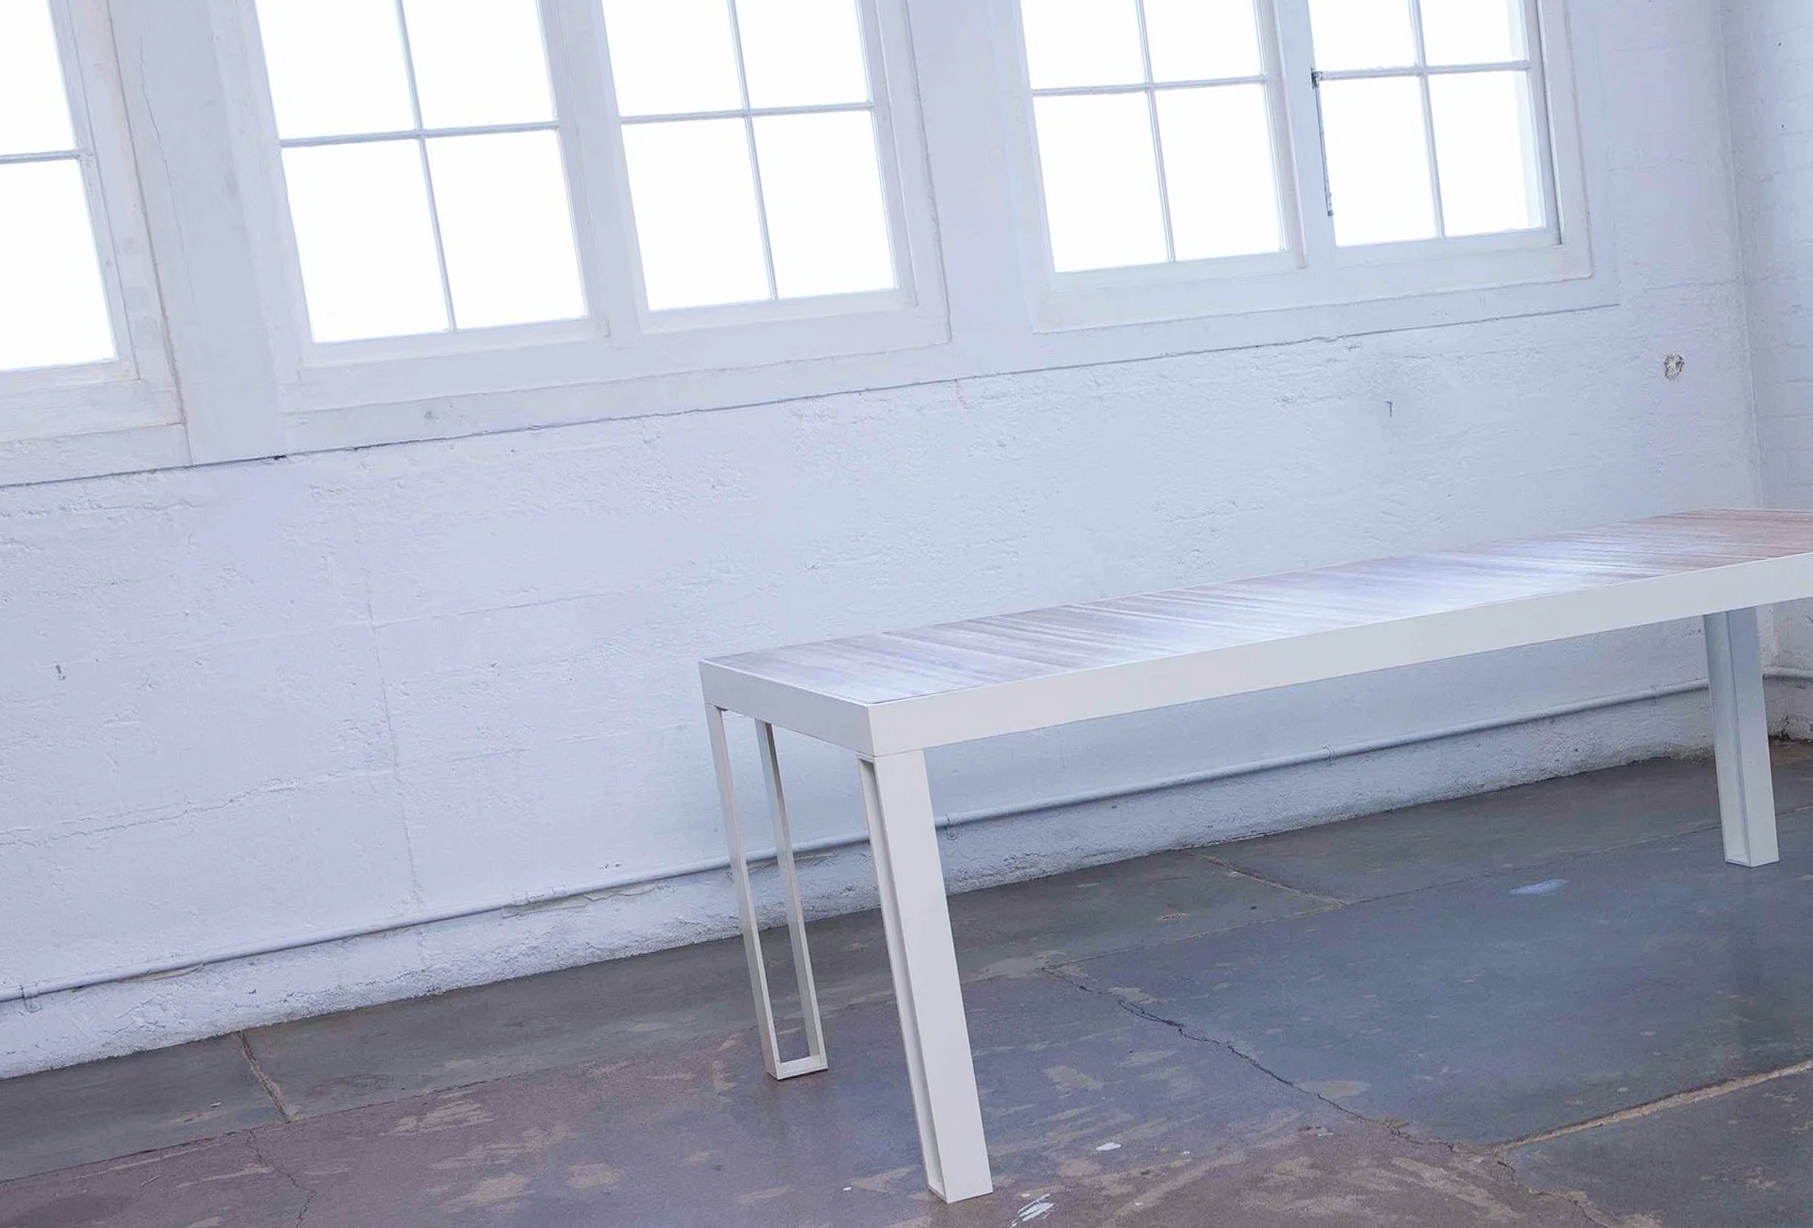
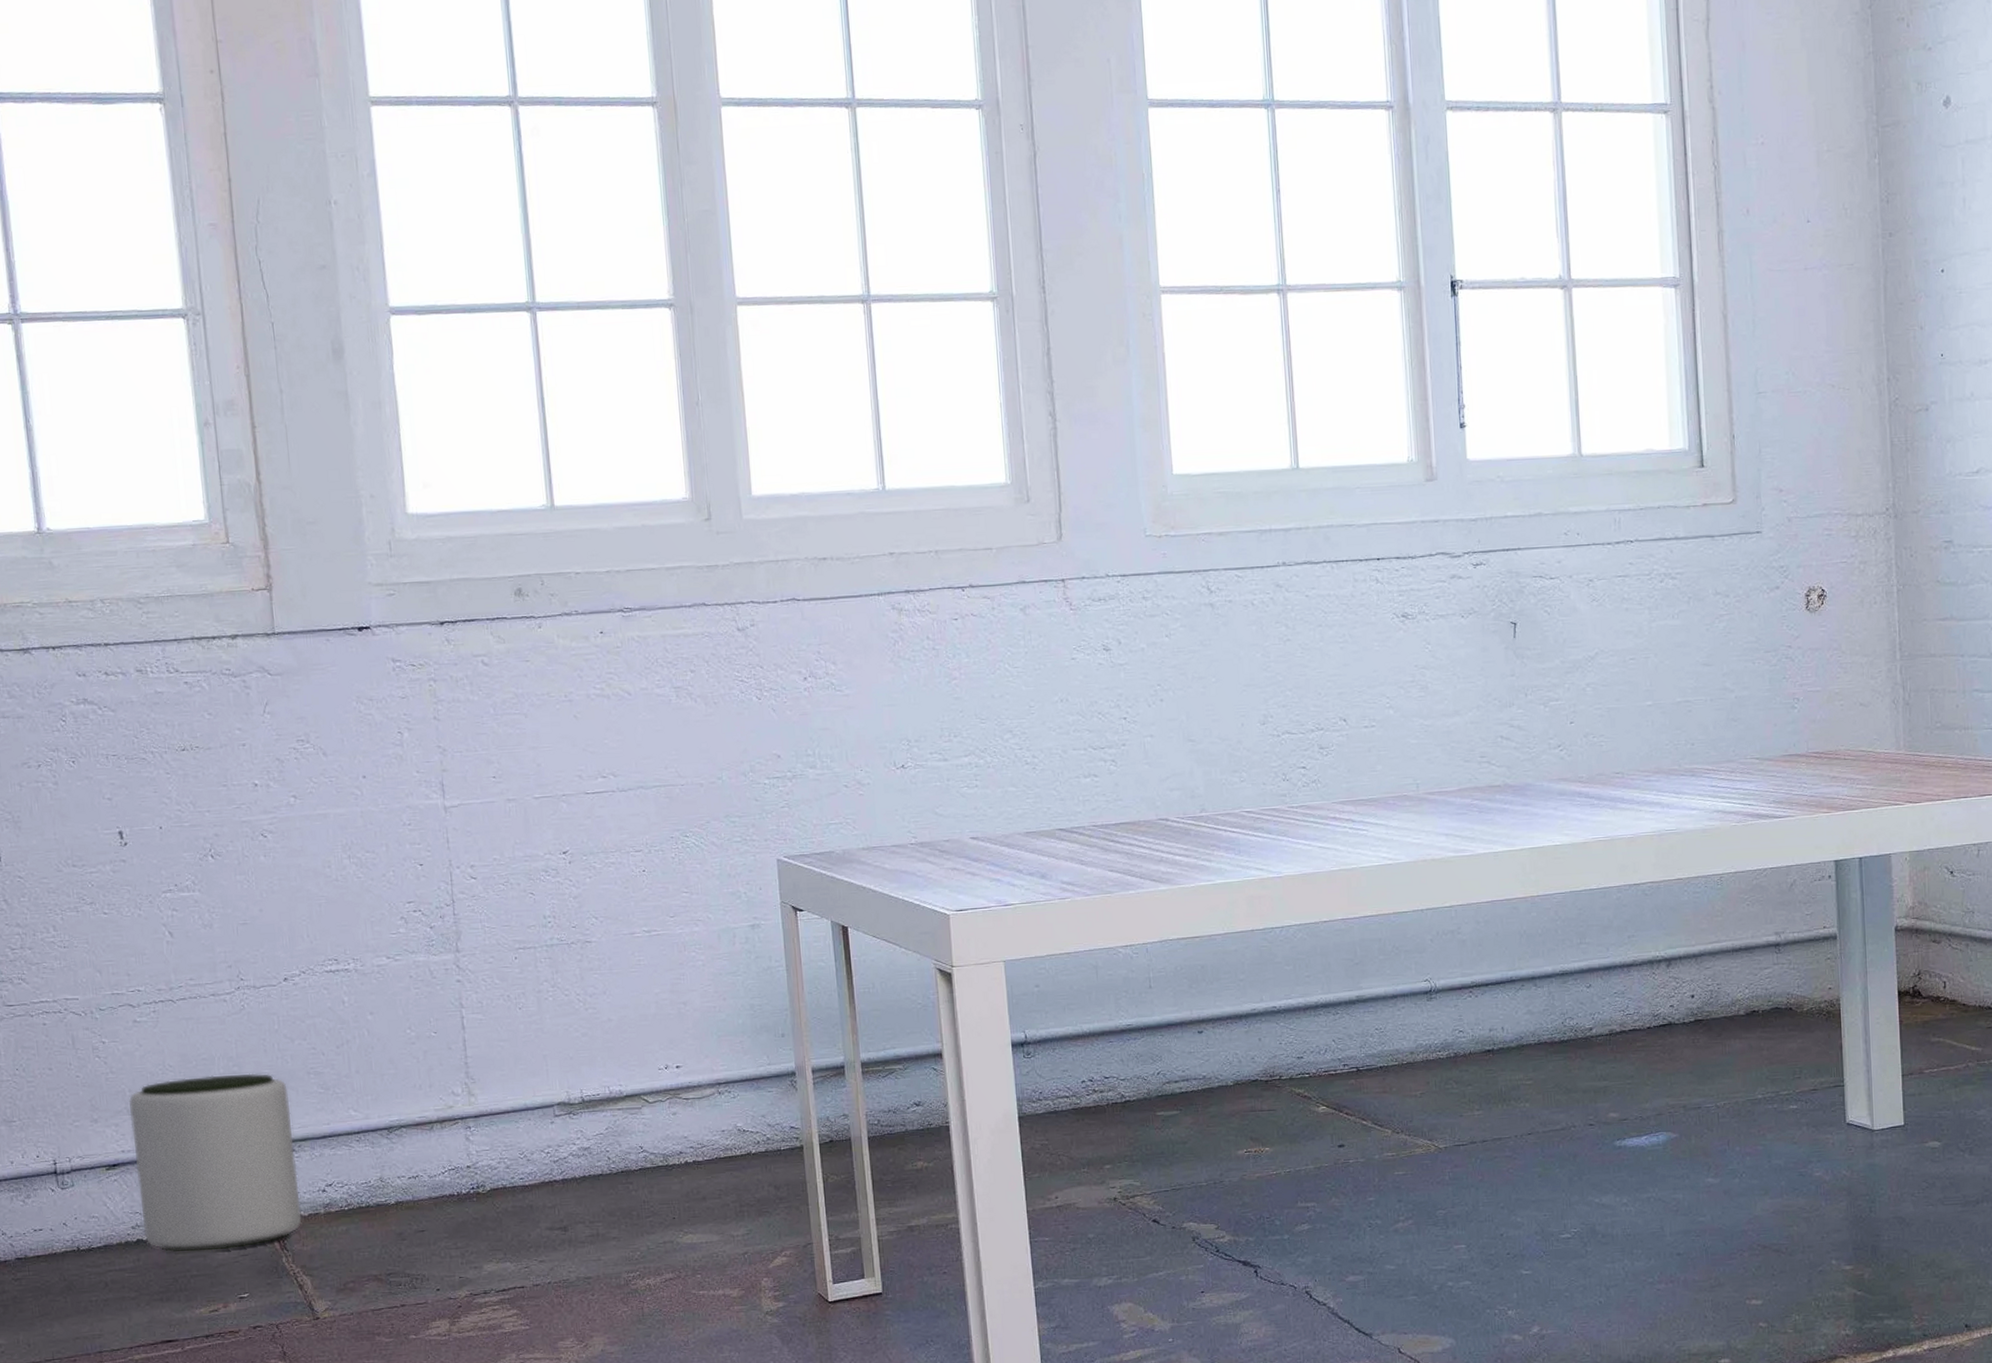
plant pot: none [88,892,267,1067] -> present [128,1073,302,1253]

